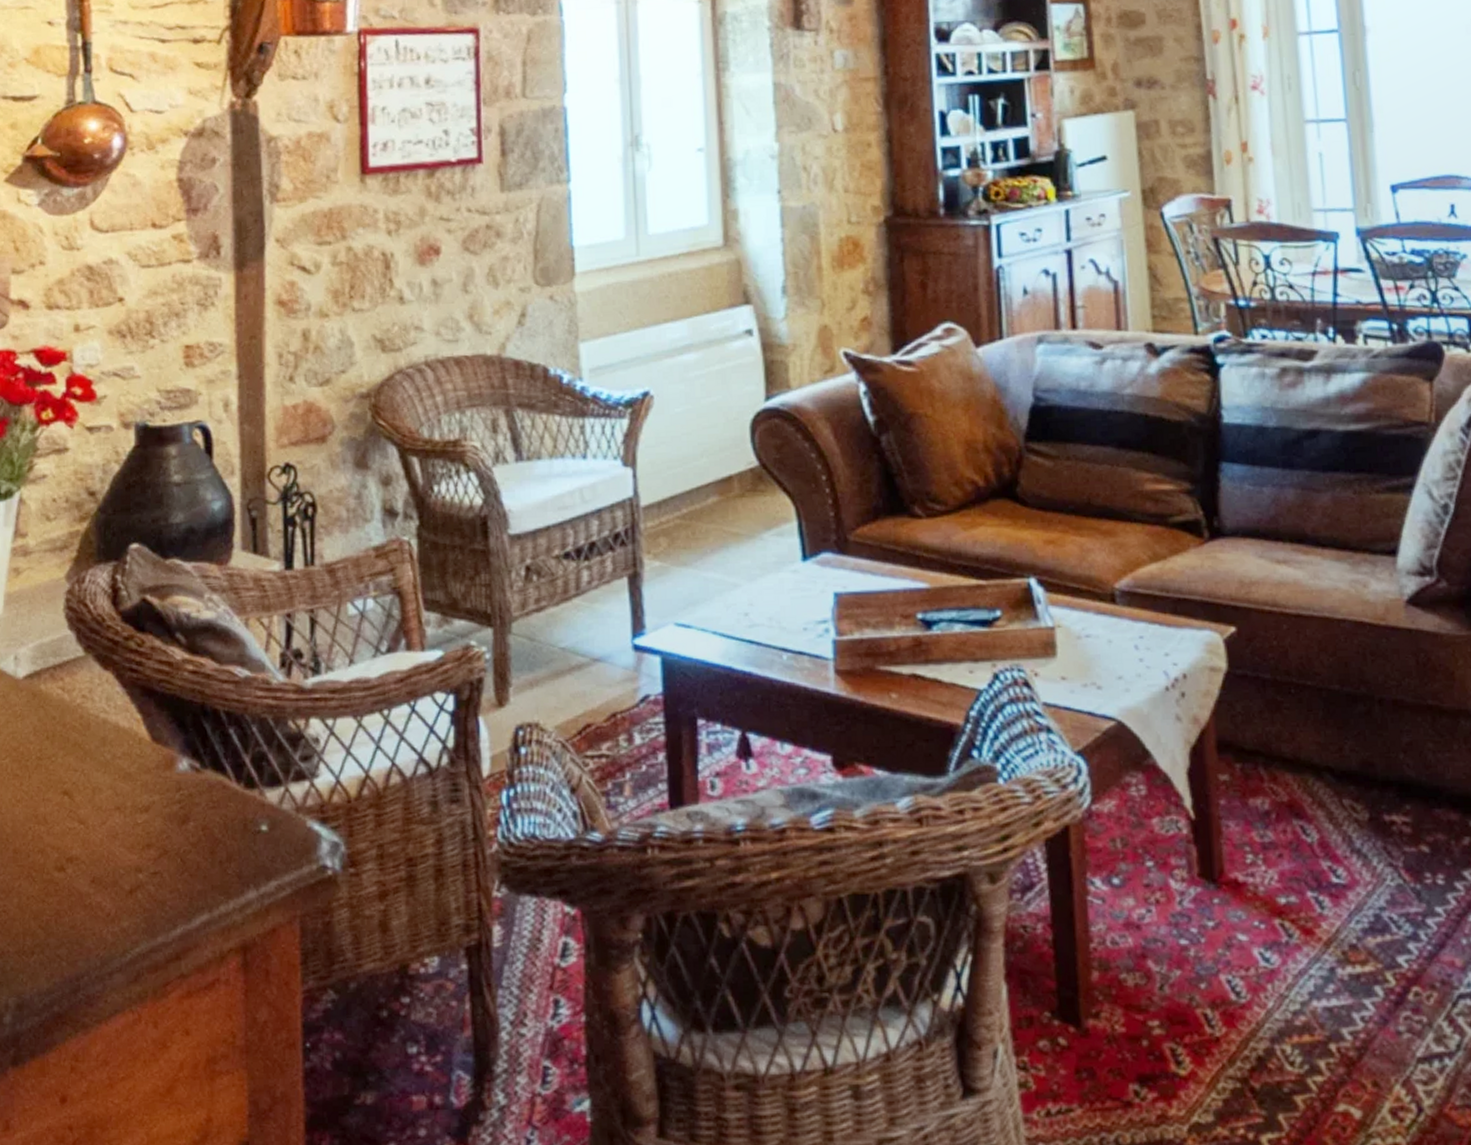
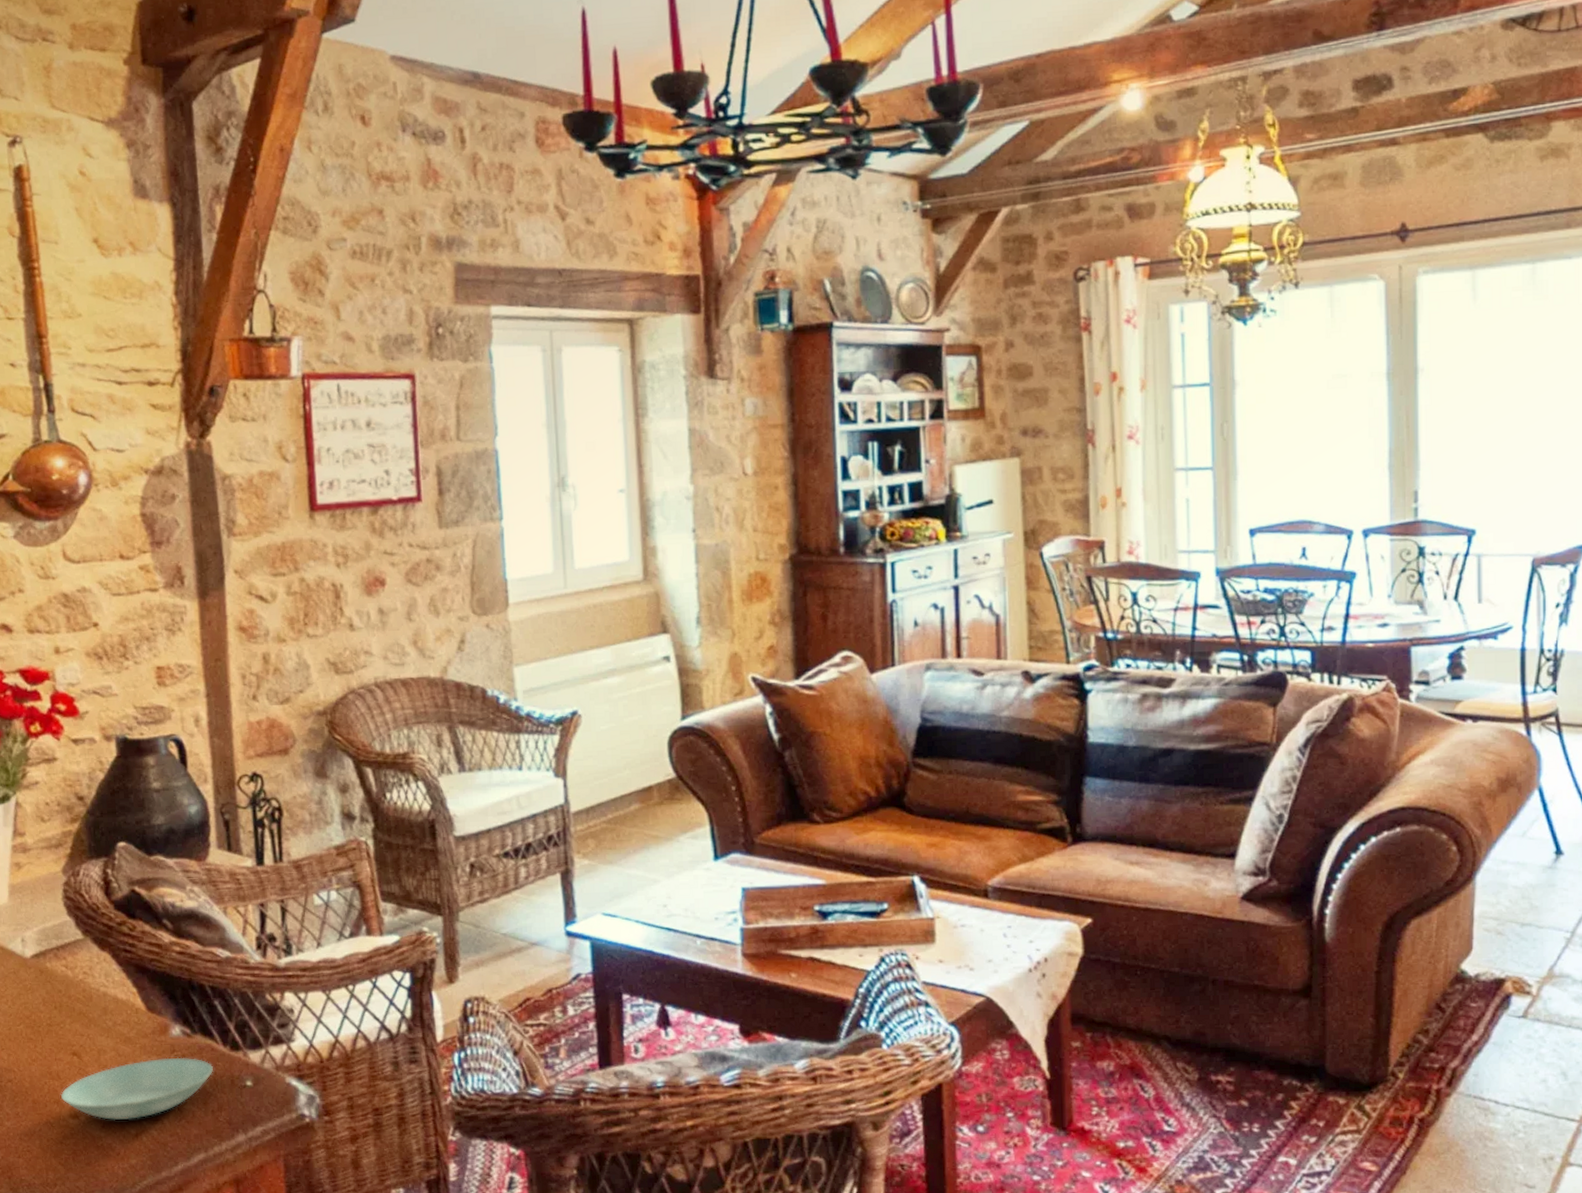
saucer: none [46,796,223,874] -> present [60,1057,213,1121]

